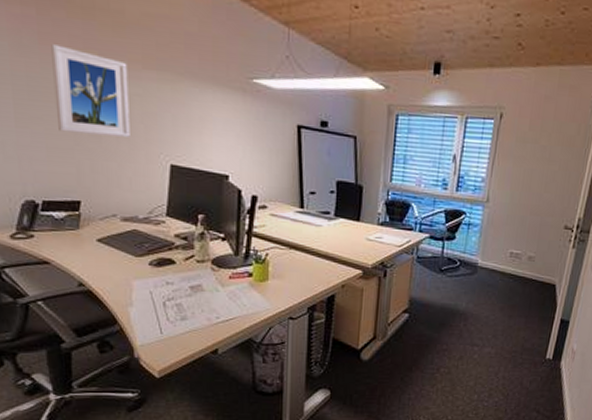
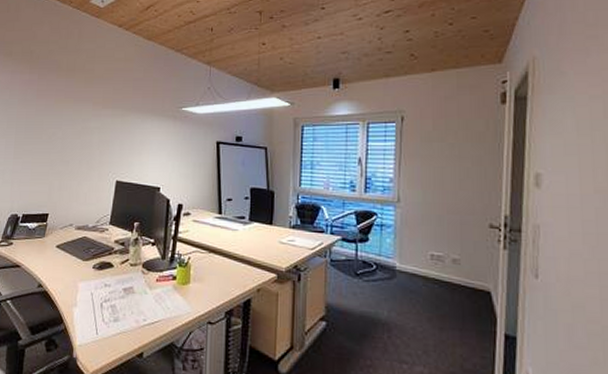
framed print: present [51,44,130,137] -> none [41,98,92,161]

